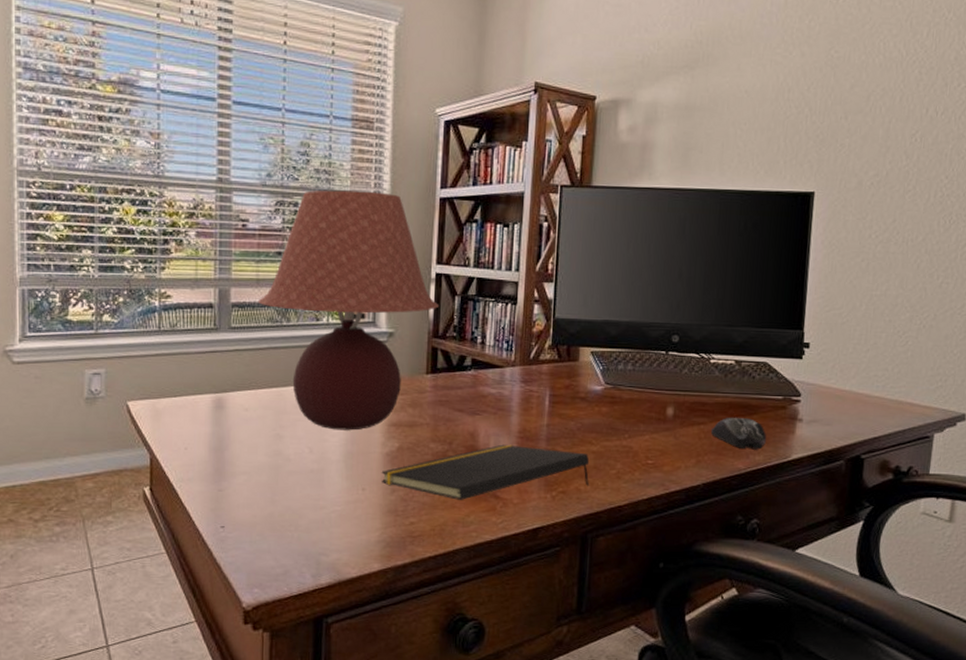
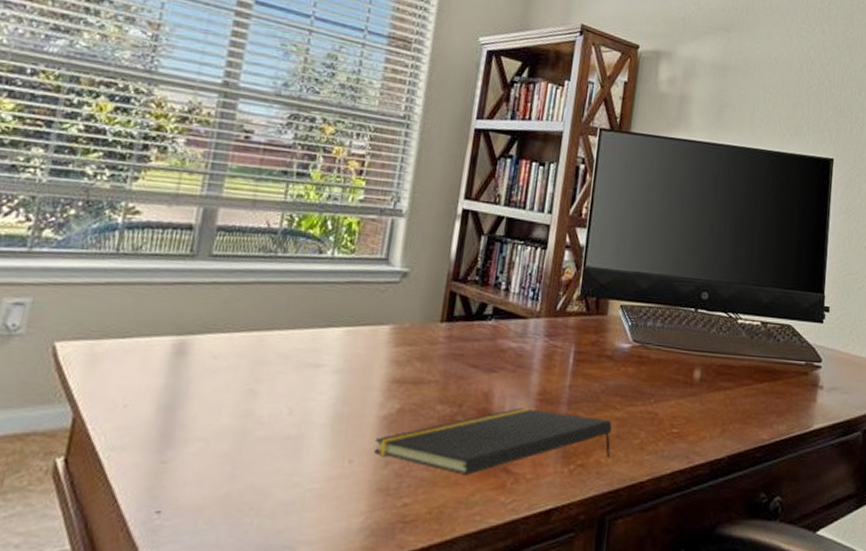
table lamp: present [258,190,439,431] -> none [250,106,463,387]
computer mouse: present [711,417,766,450] -> none [737,382,790,419]

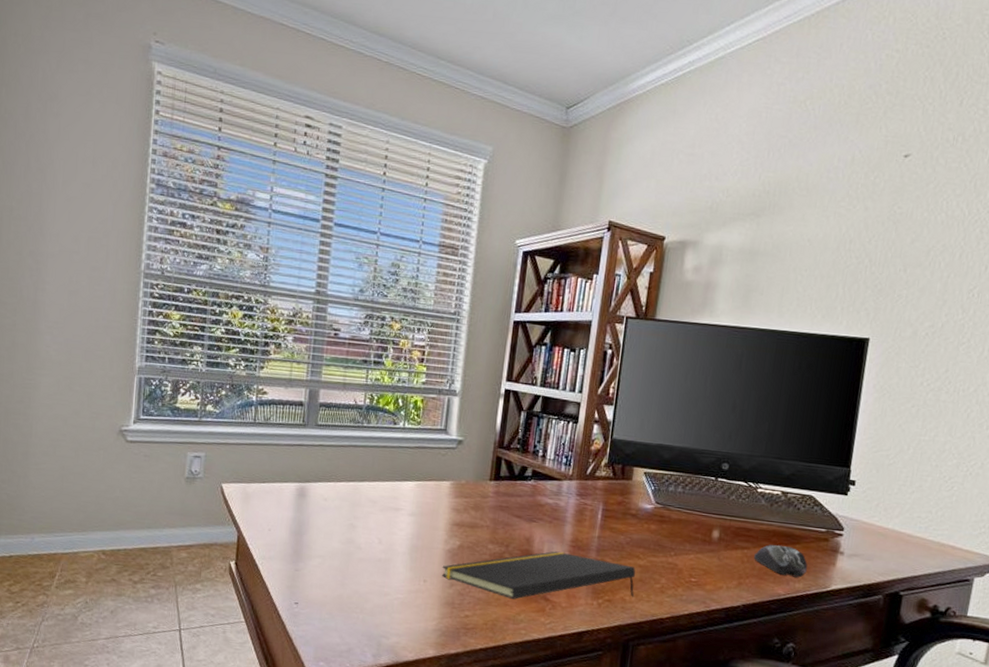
computer mouse: none [737,382,790,419] -> present [754,544,808,578]

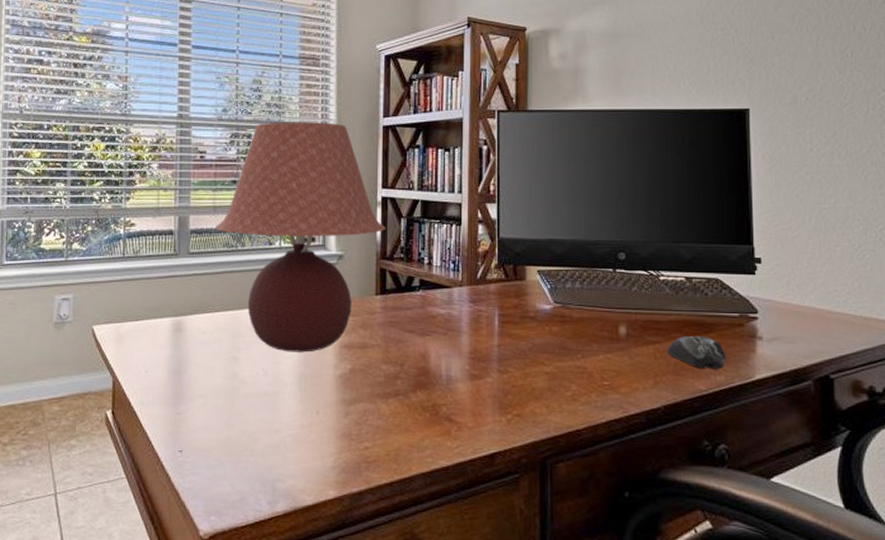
table lamp: none [343,307,506,527] -> present [214,122,386,353]
notepad: present [442,551,636,599] -> none [334,365,545,424]

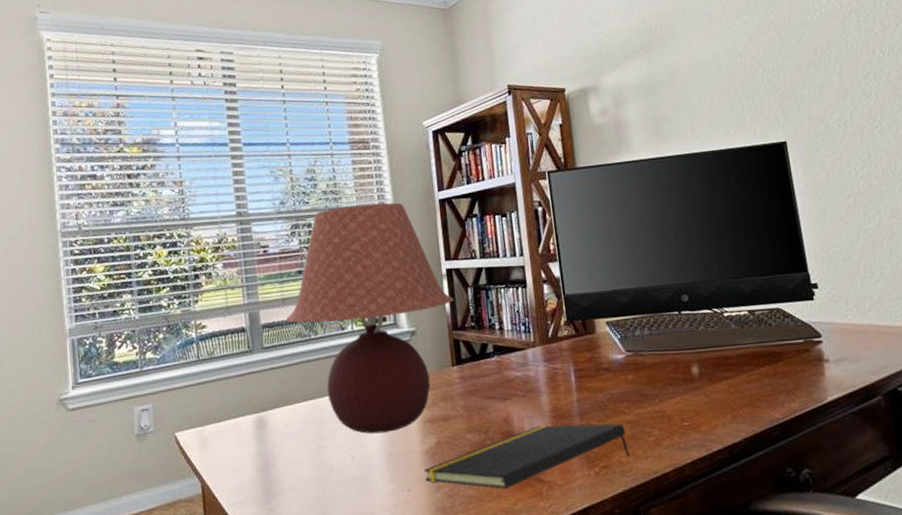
notepad: none [334,365,545,424] -> present [423,424,631,489]
computer mouse: present [667,335,726,370] -> none [740,366,798,398]

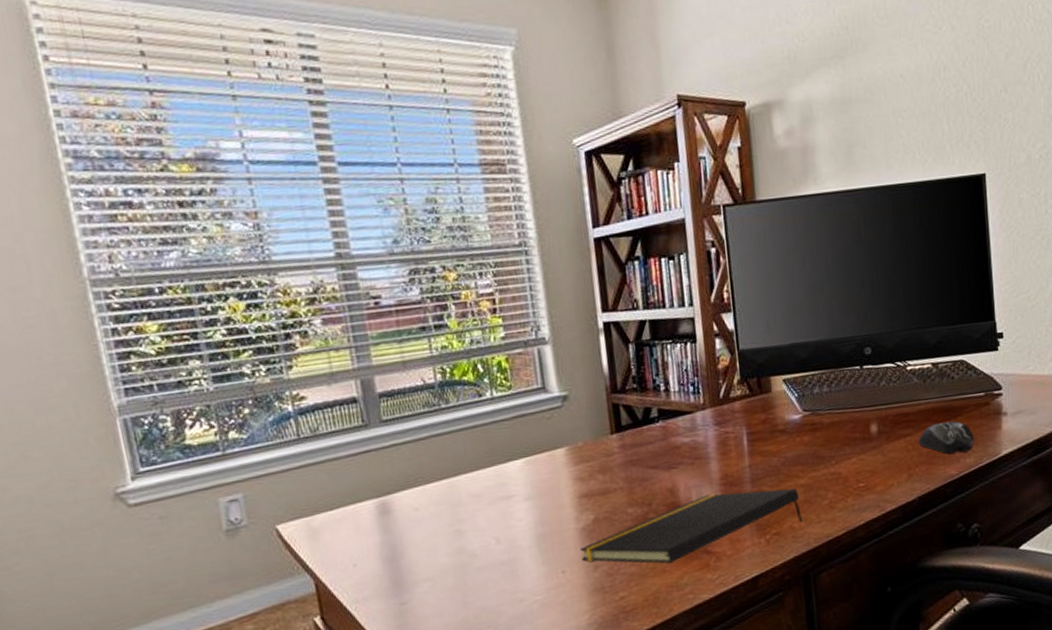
table lamp: present [285,202,454,434] -> none [407,241,613,514]
computer mouse: none [740,366,798,398] -> present [919,421,974,454]

